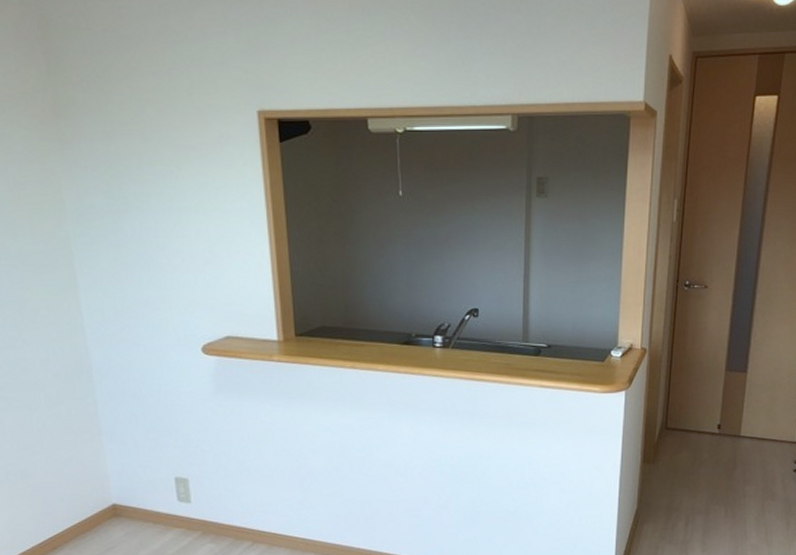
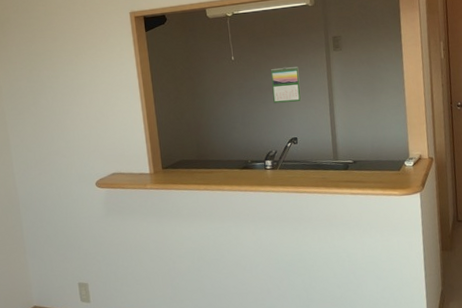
calendar: none [450,212,489,262] -> present [270,67,302,104]

